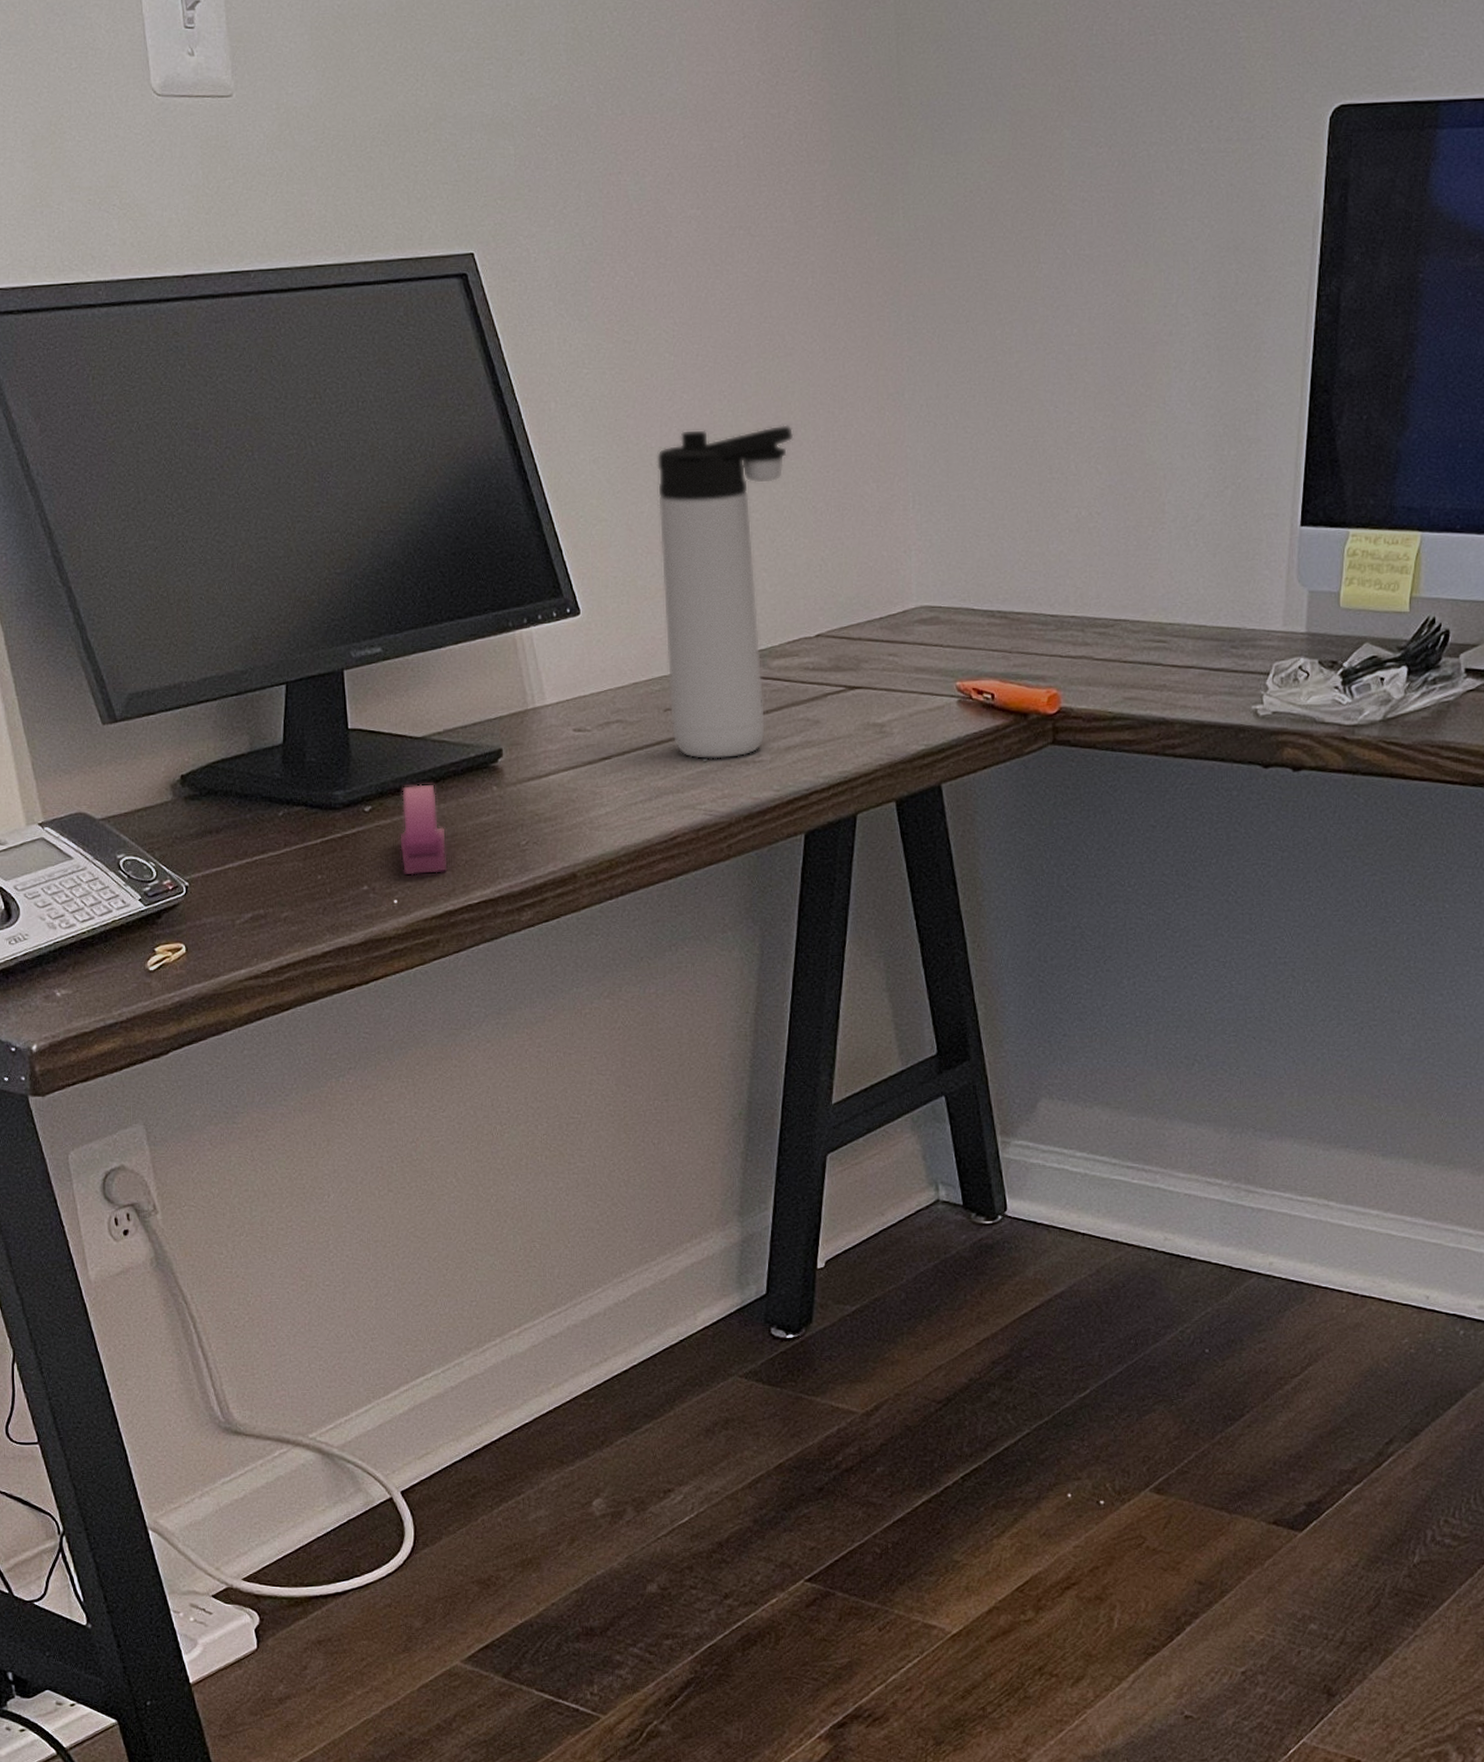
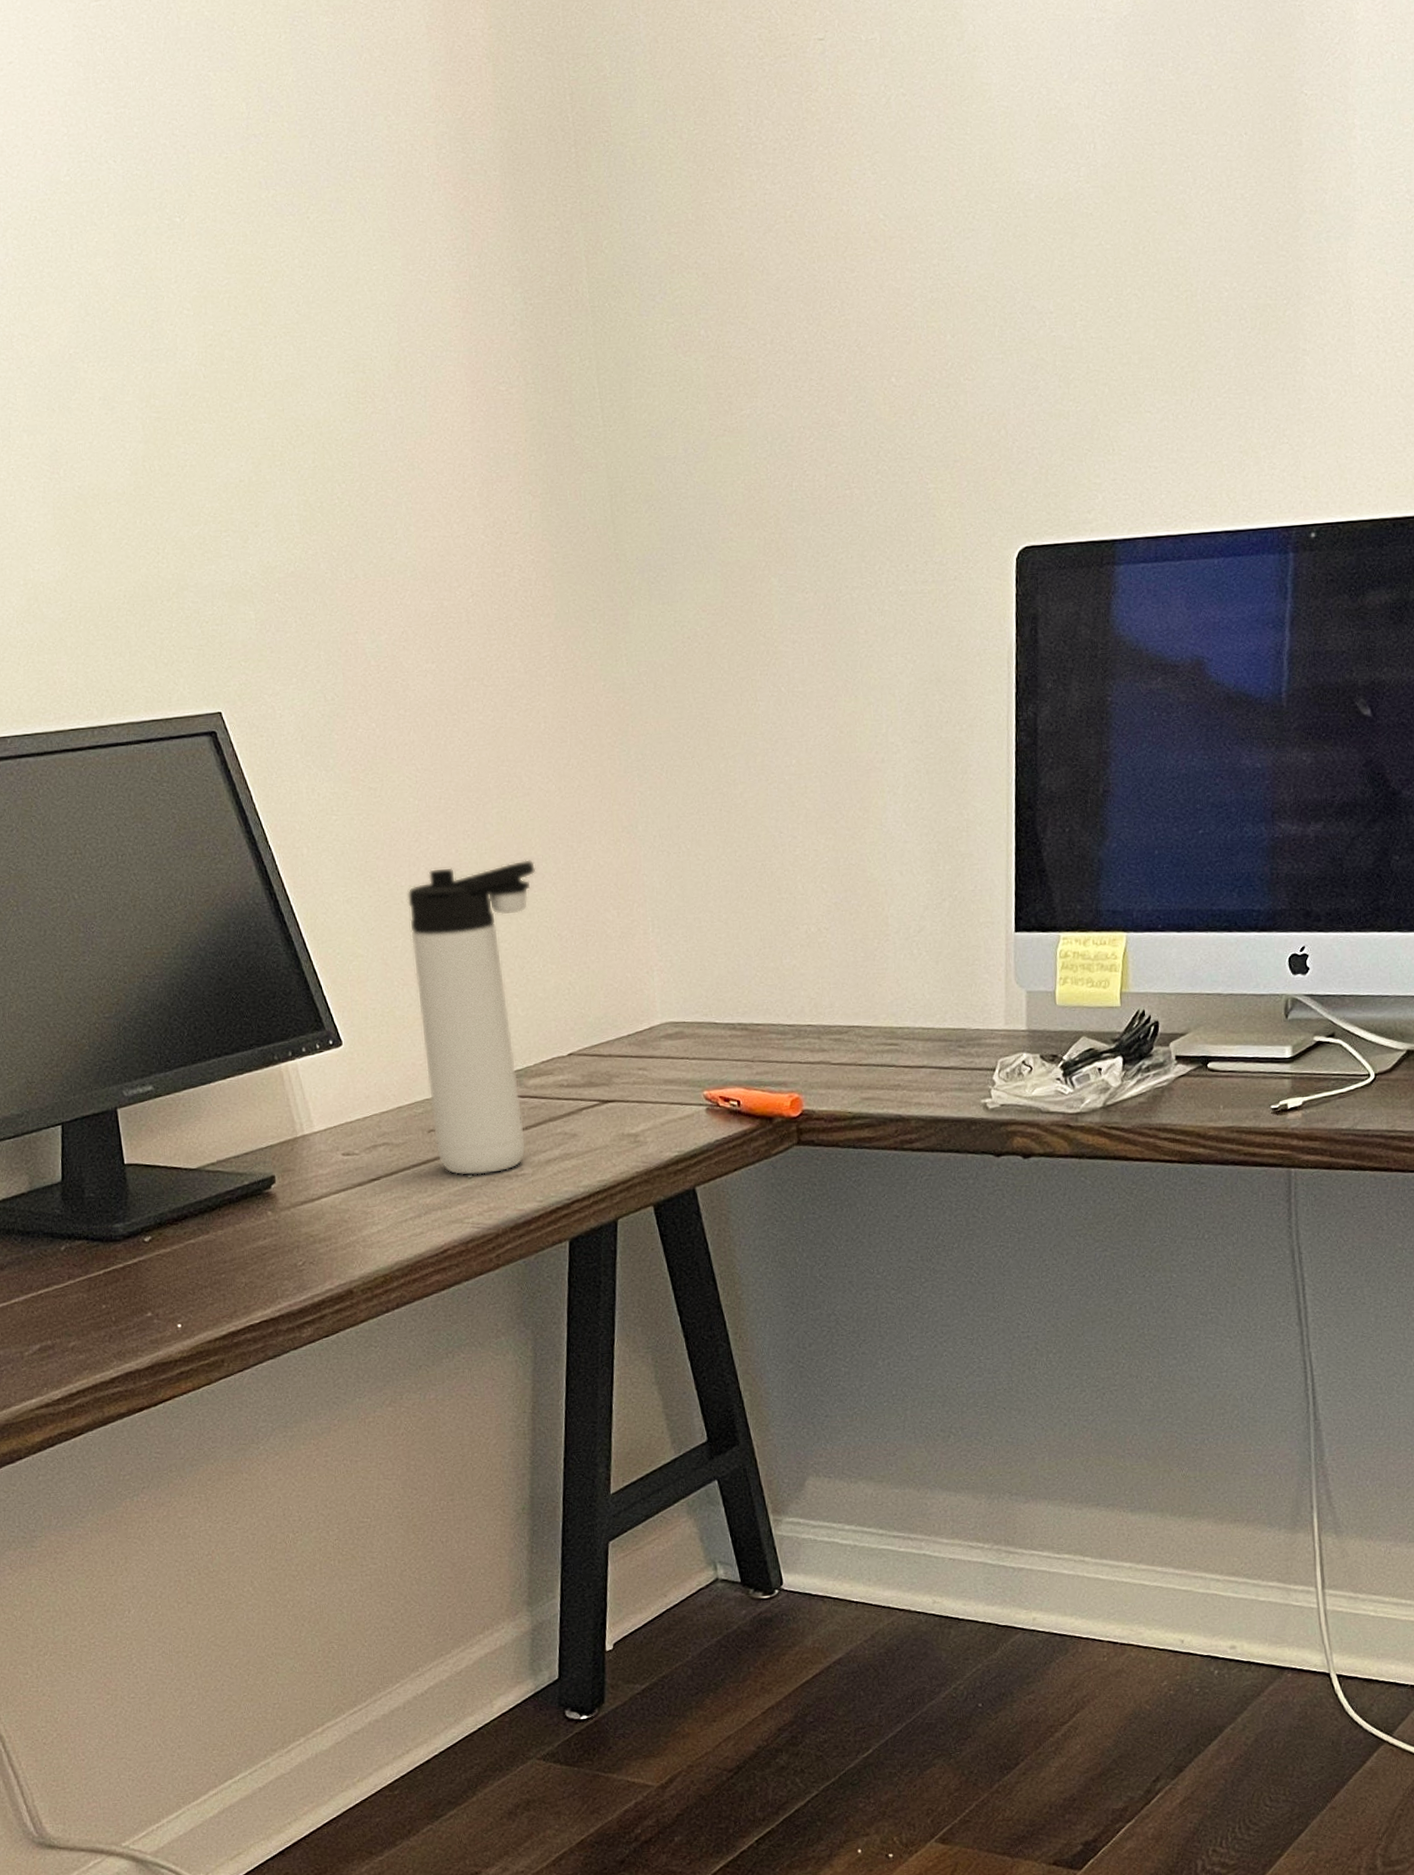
stapler: present [398,784,448,875] -> none [179,1213,228,1300]

